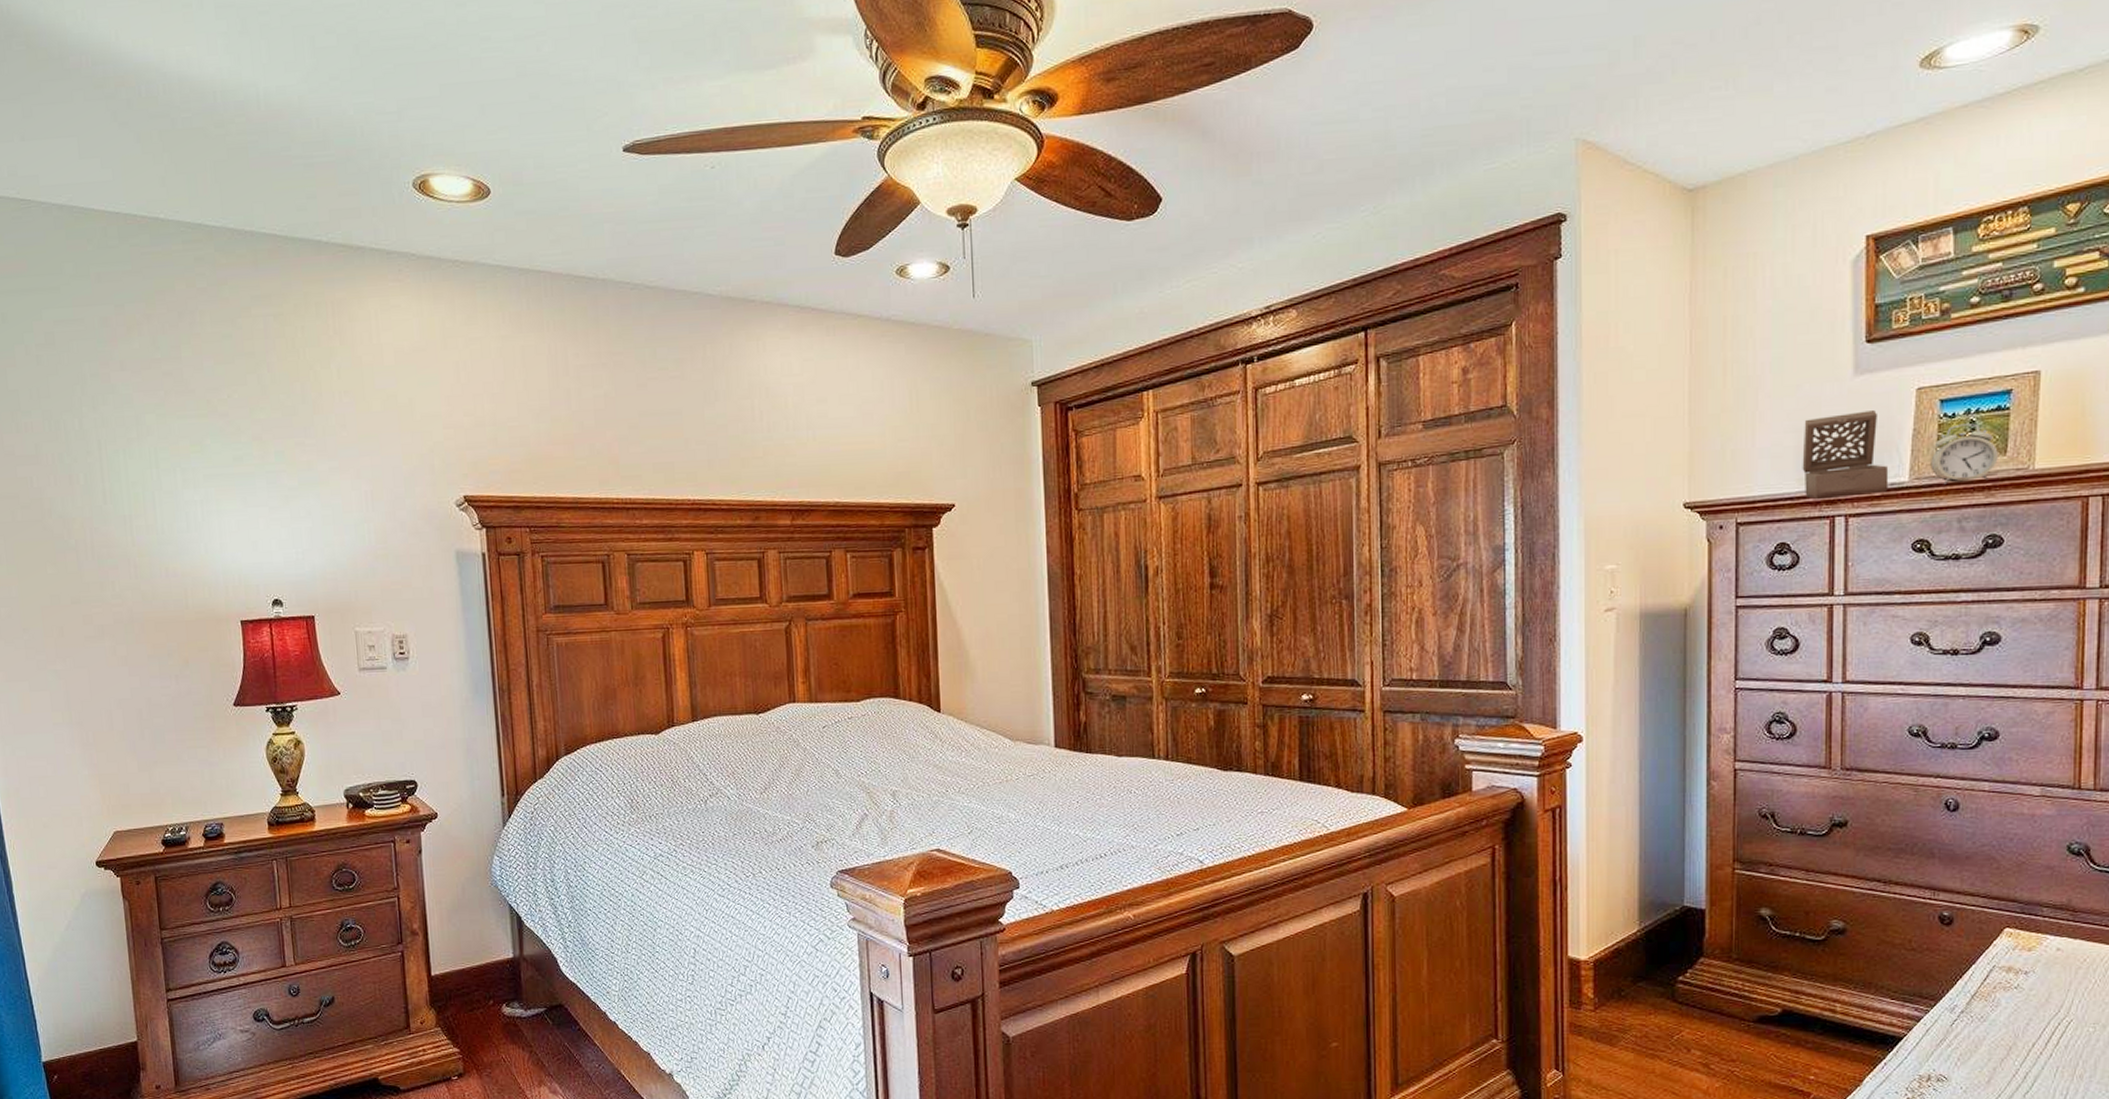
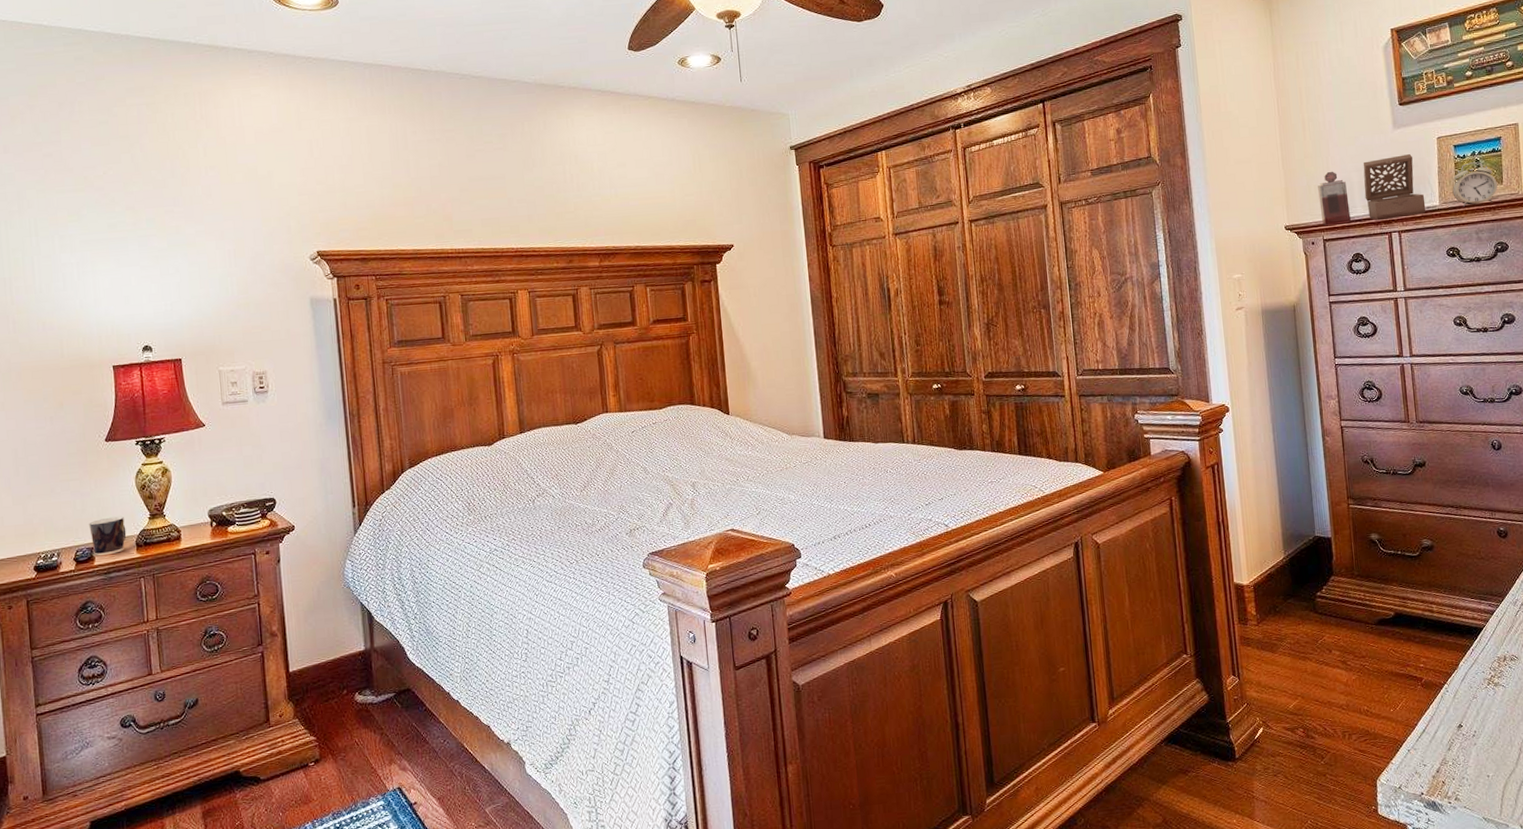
mug: none [218,790,258,833] -> present [89,516,127,556]
perfume bottle: none [1736,431,1778,505] -> present [1318,171,1351,226]

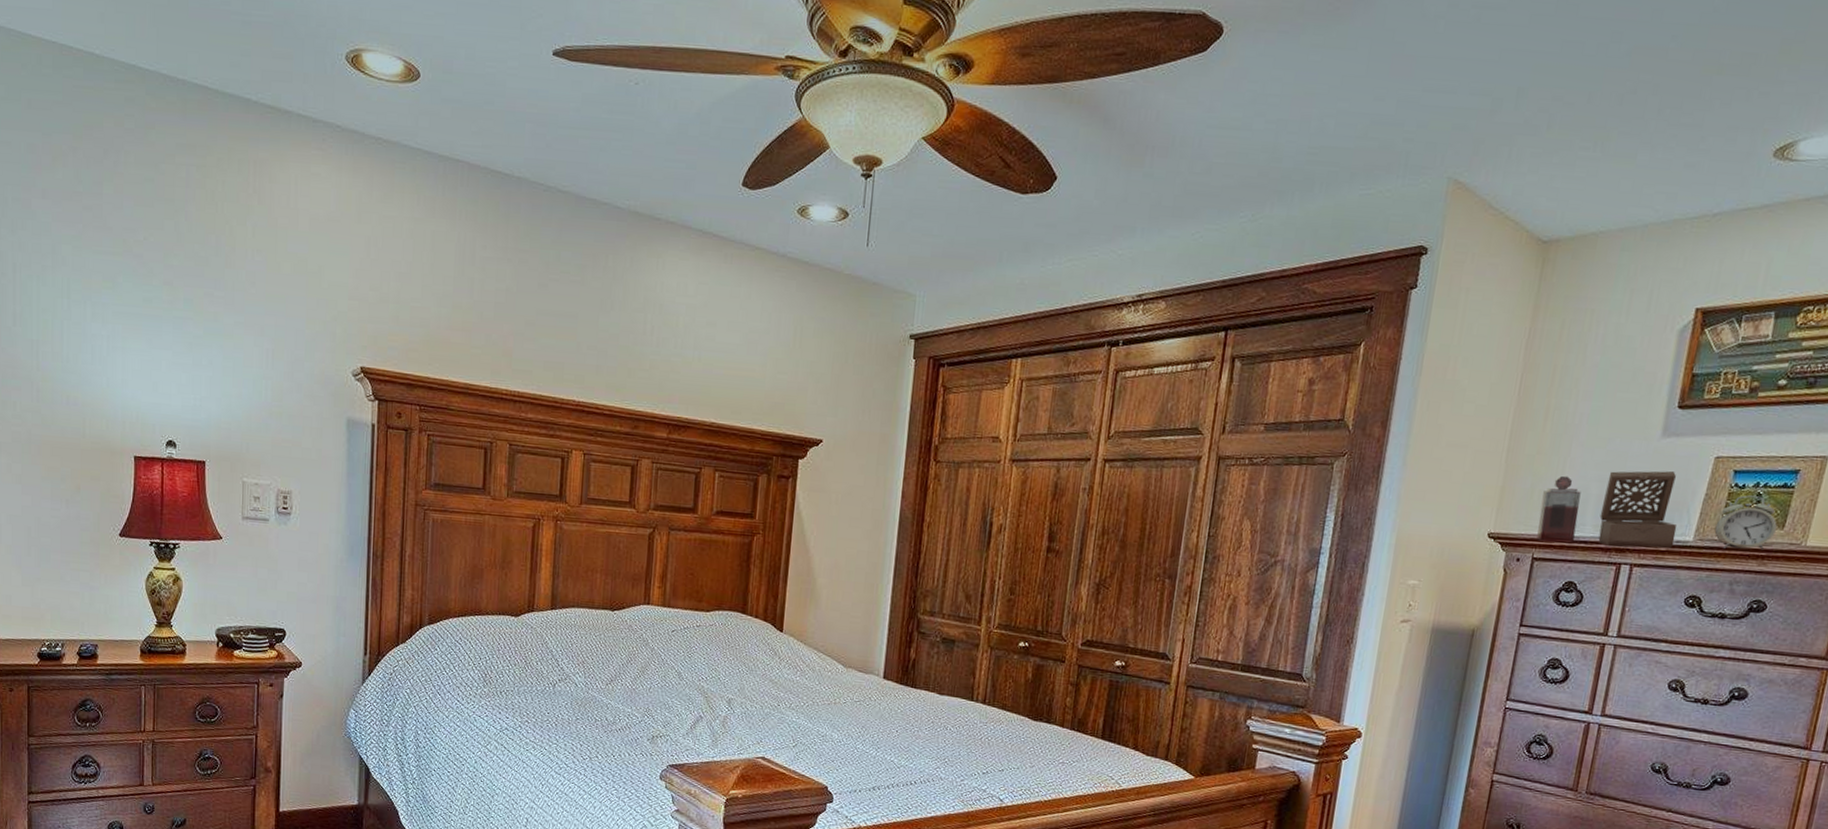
mug: present [89,516,127,556] -> none [95,617,132,656]

